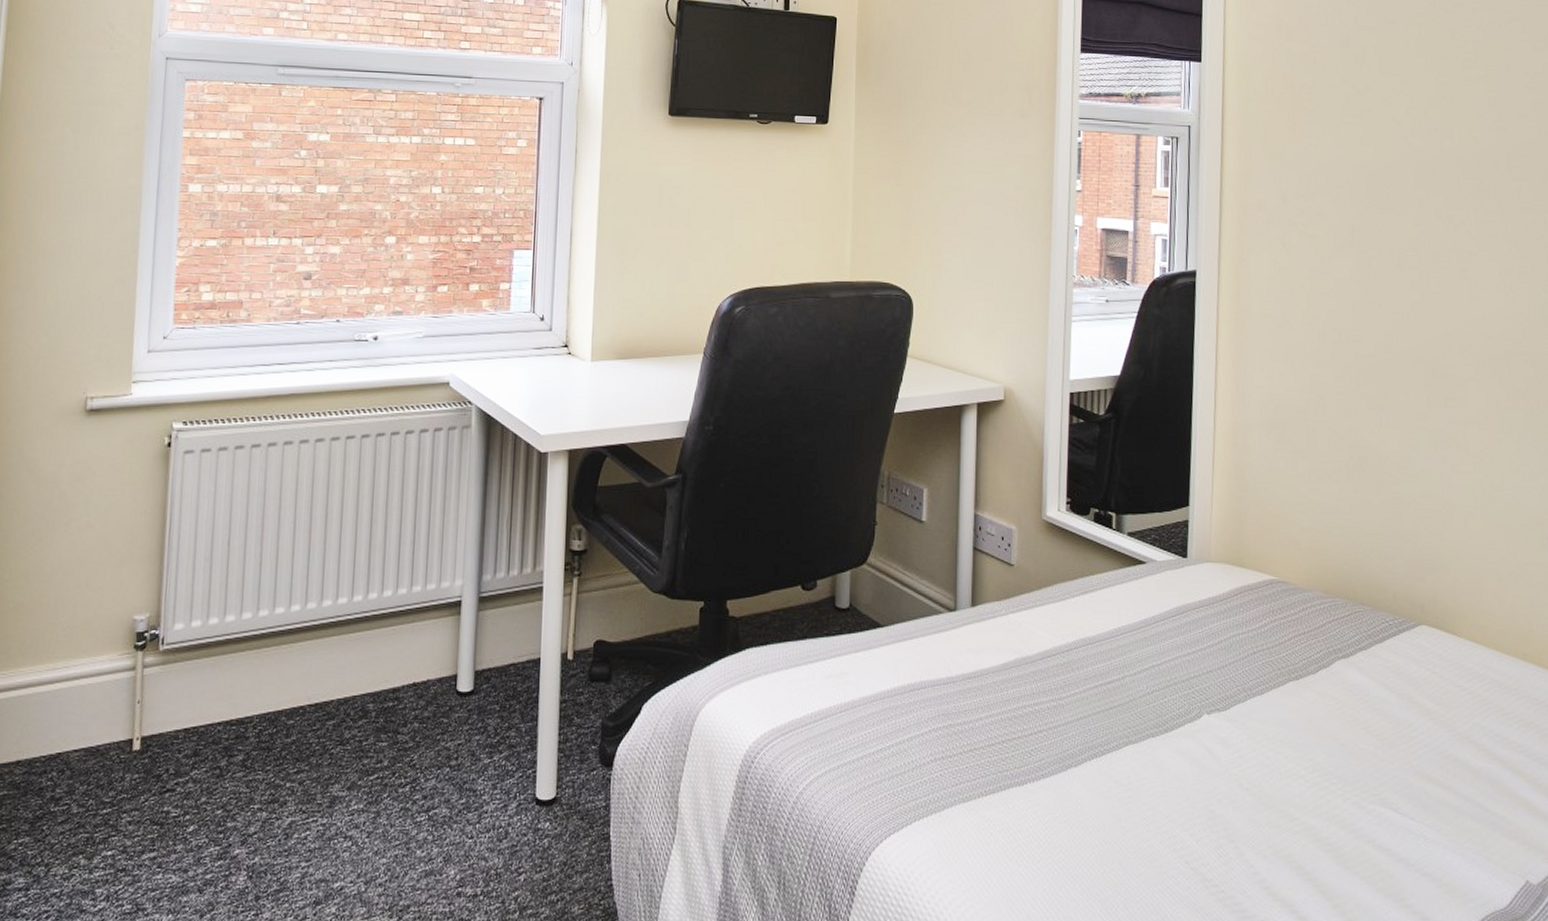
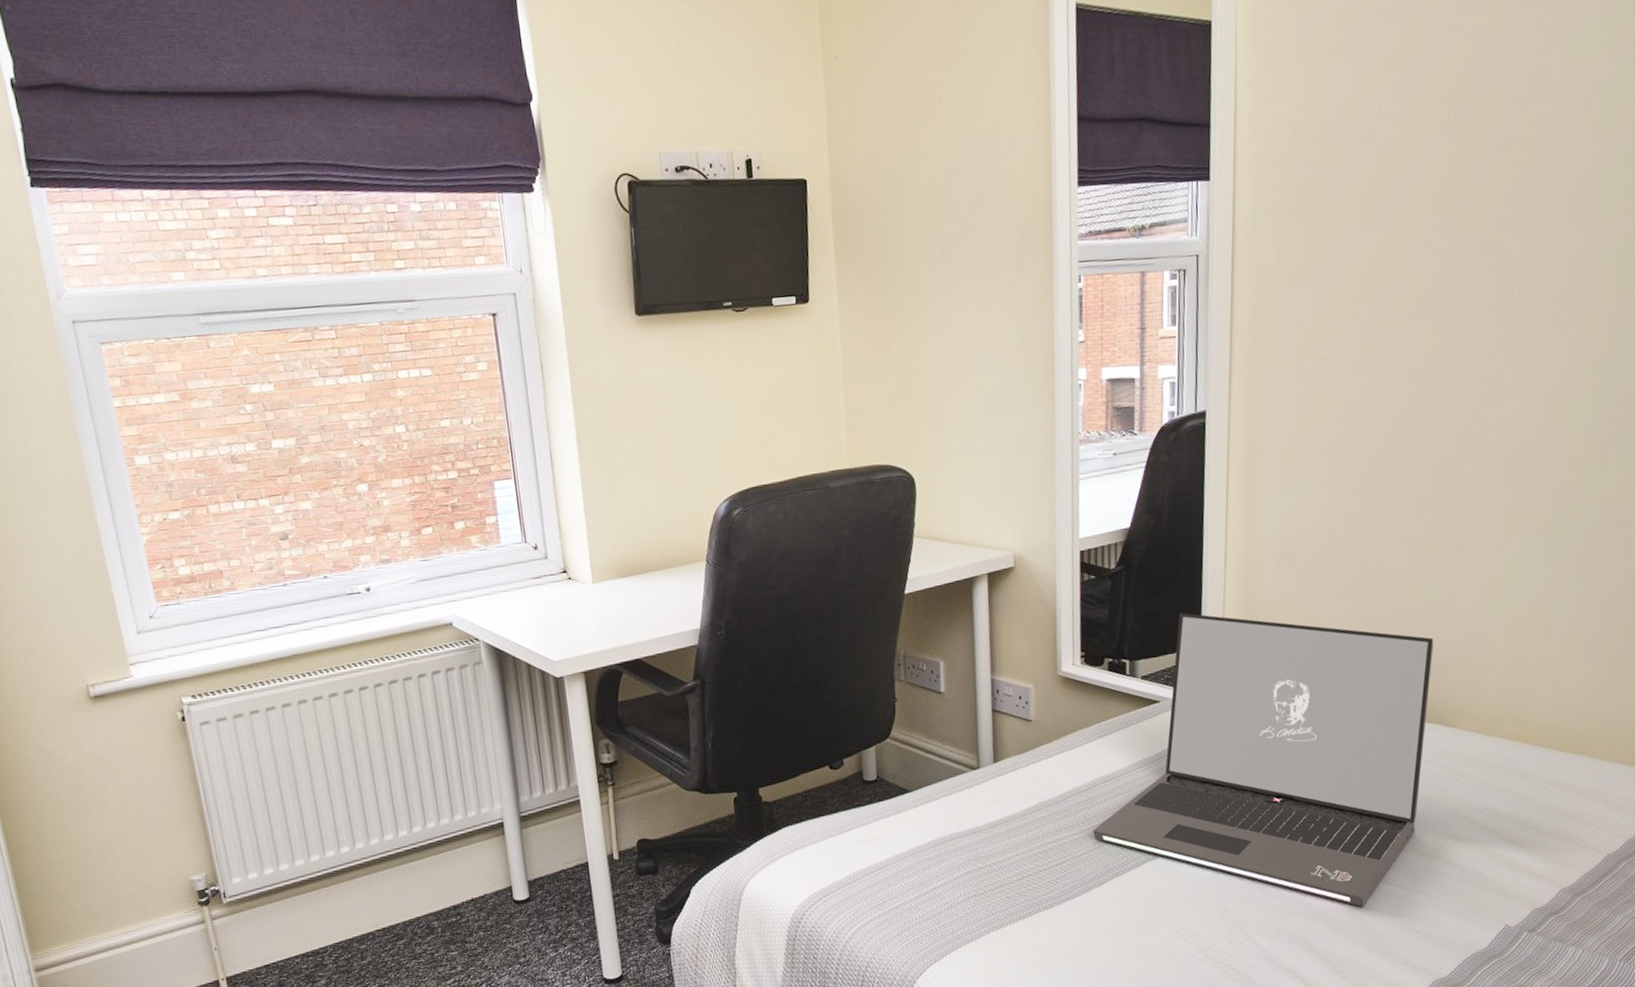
laptop: none [1072,470,1430,835] -> present [1093,612,1434,908]

